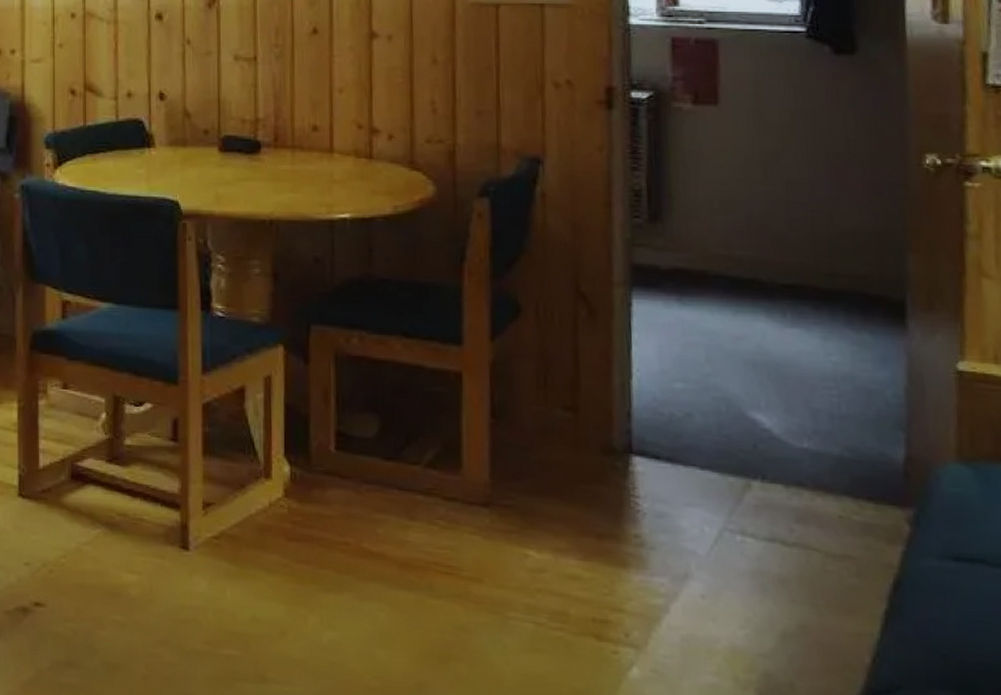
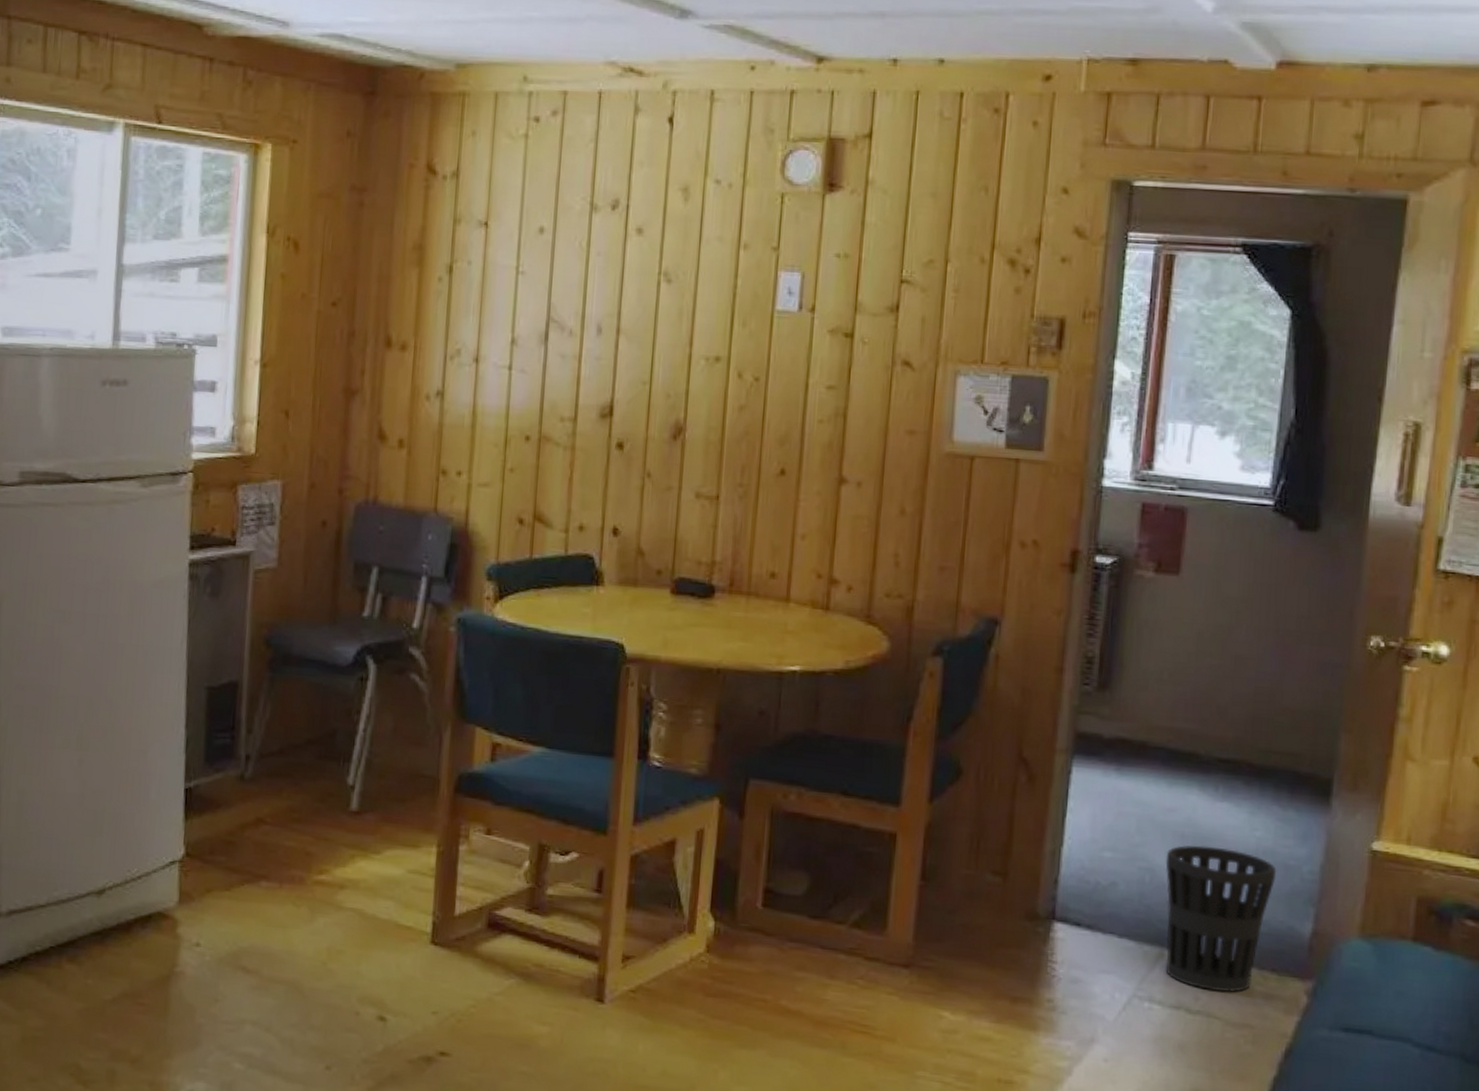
wastebasket: none [739,372,859,524] -> present [1165,845,1277,993]

